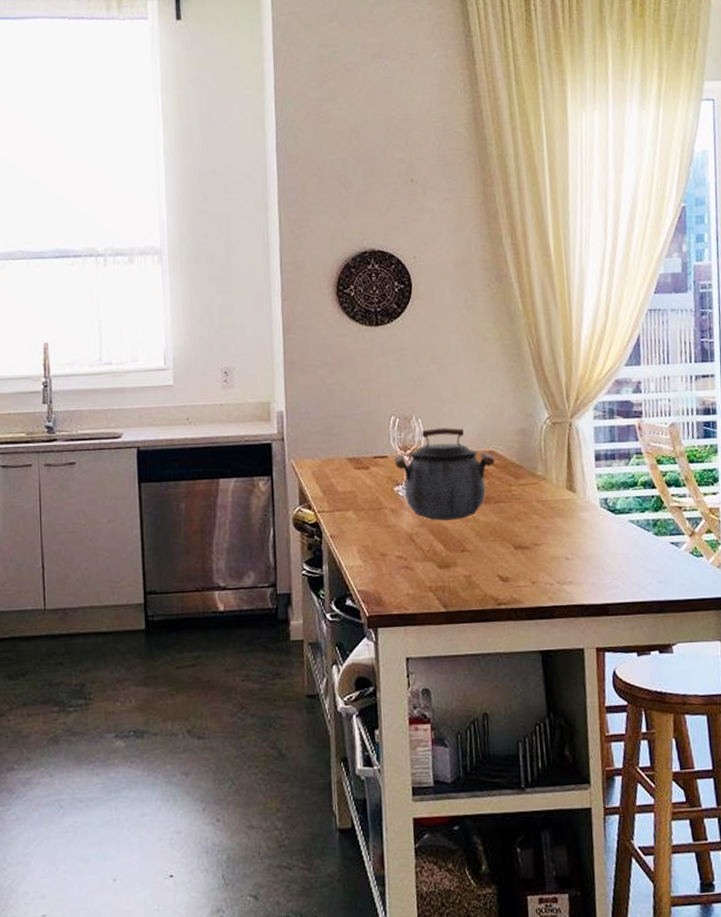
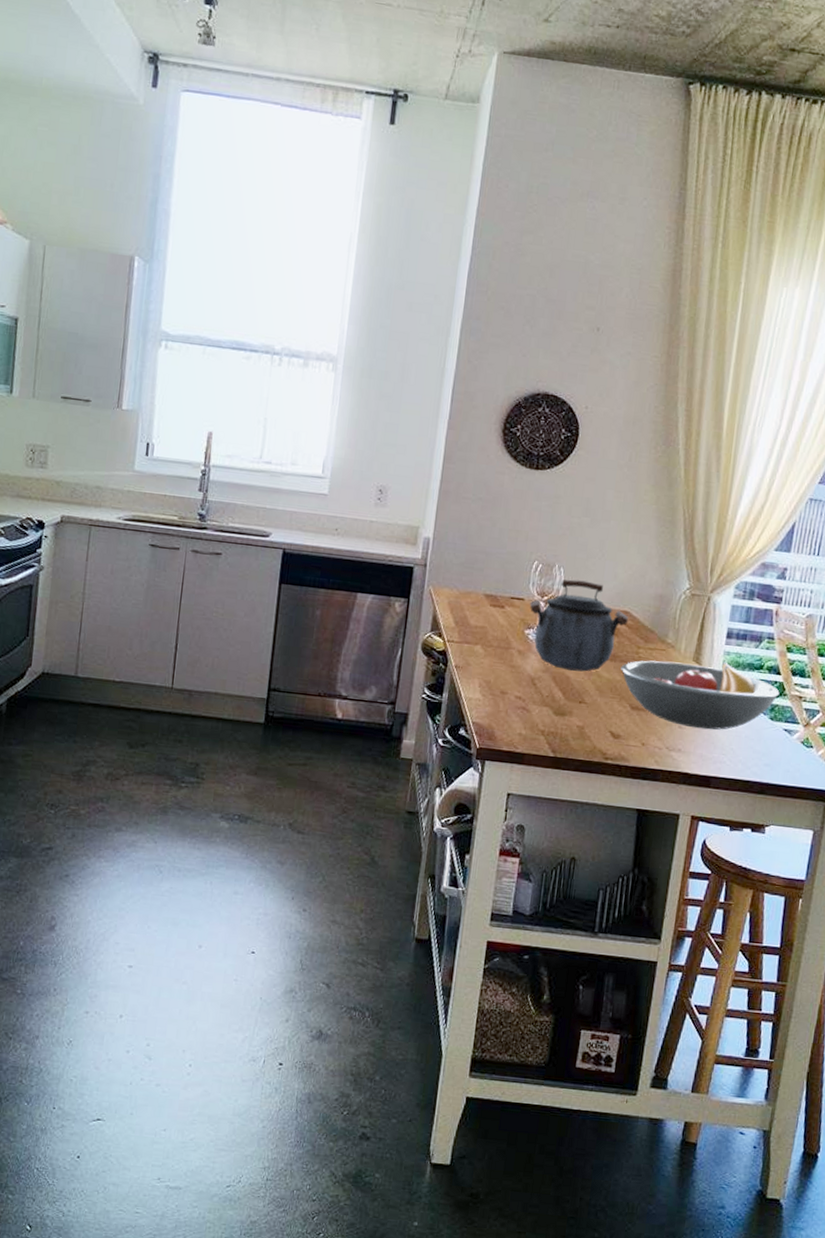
fruit bowl: none [496,484,659,558] -> present [621,660,780,730]

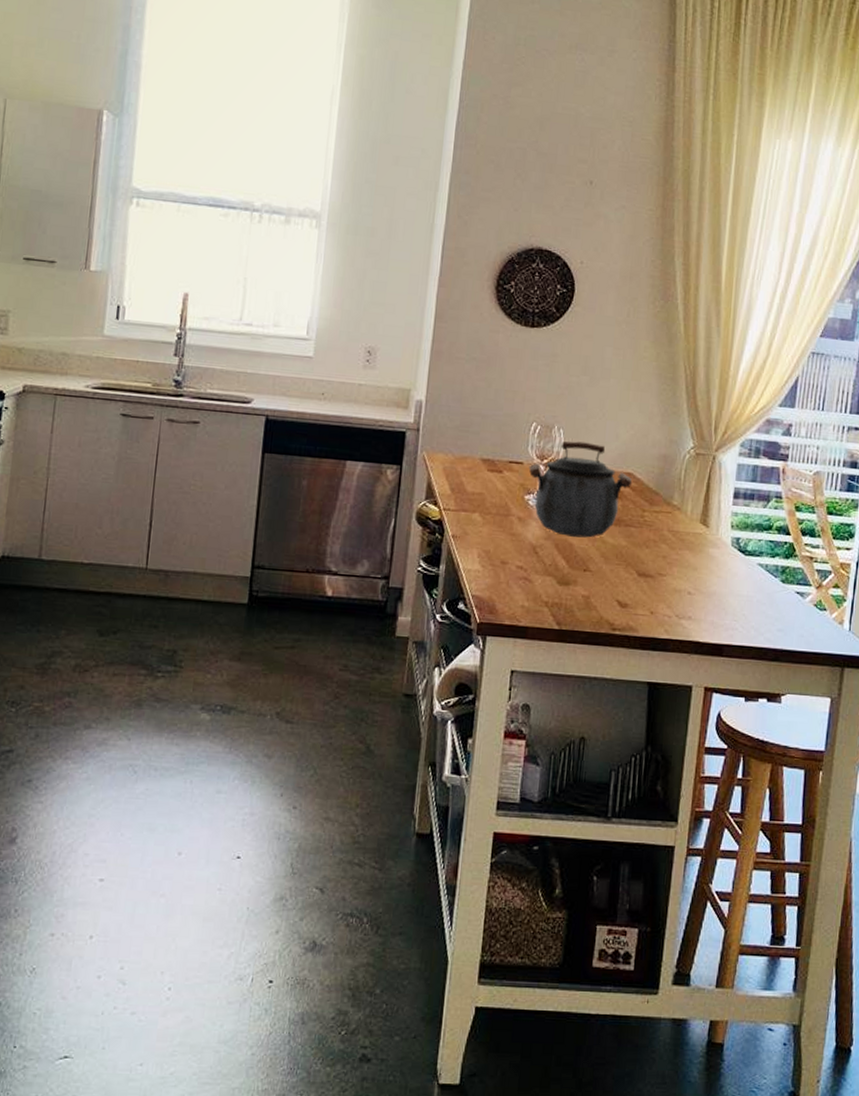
fruit bowl: present [621,660,780,730] -> none [626,523,790,595]

